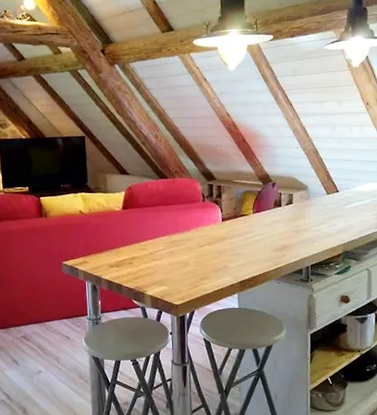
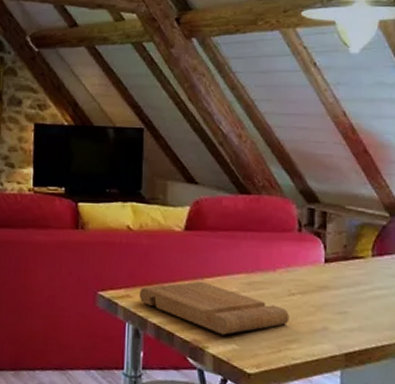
cutting board: none [93,244,201,281] -> present [138,281,289,335]

